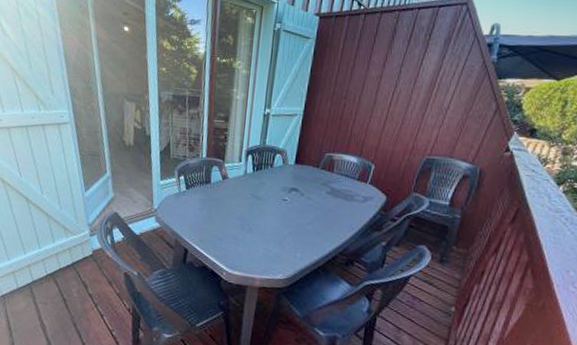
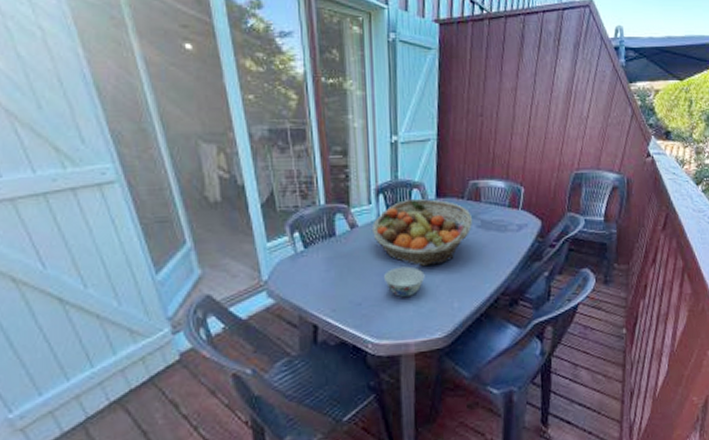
fruit basket: none [238,162,323,220] -> present [371,199,472,267]
bowl: none [243,215,276,241] -> present [384,266,425,298]

